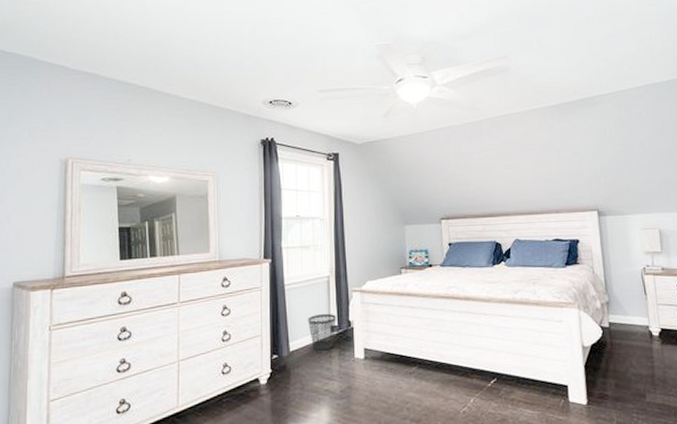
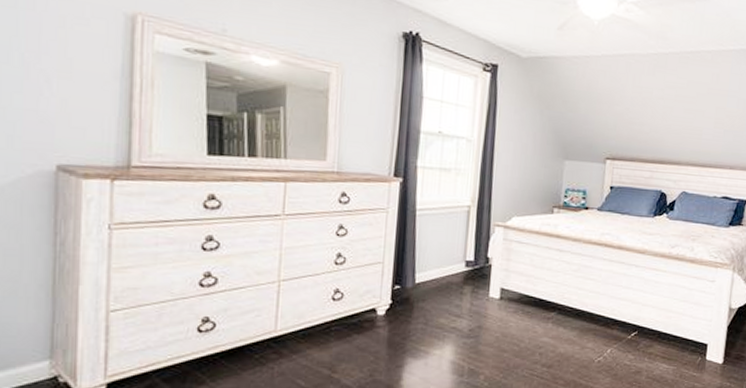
wastebasket: present [308,314,336,351] -> none [439,246,473,286]

